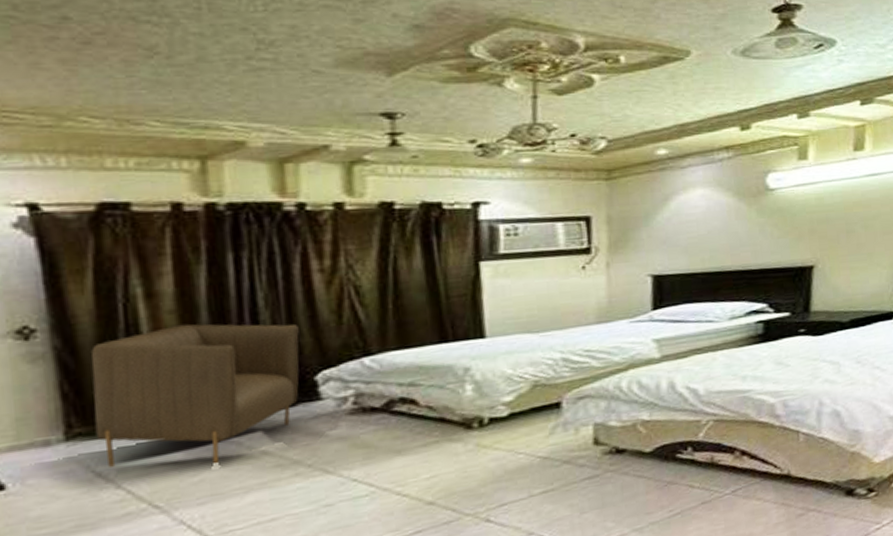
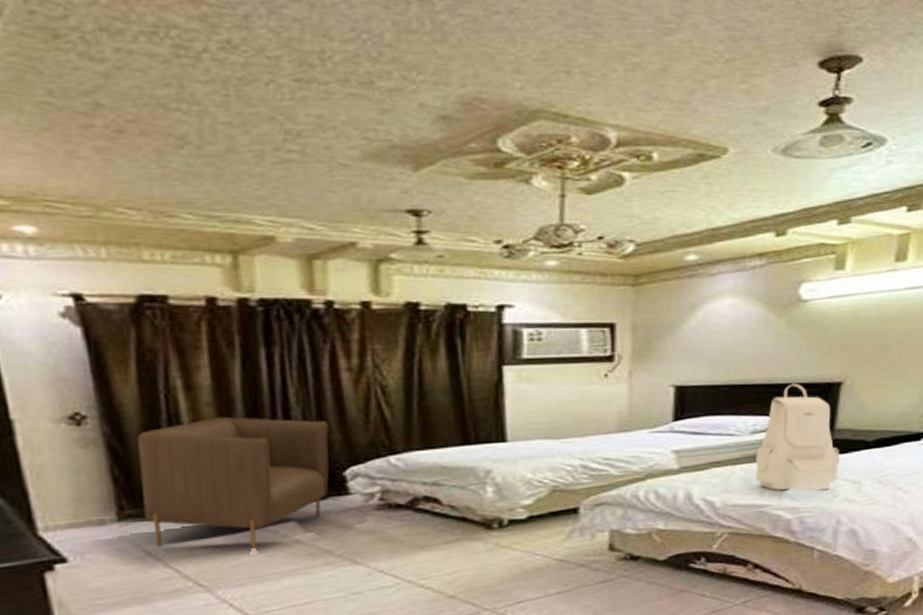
backpack: none [735,268,818,375] -> present [755,383,840,492]

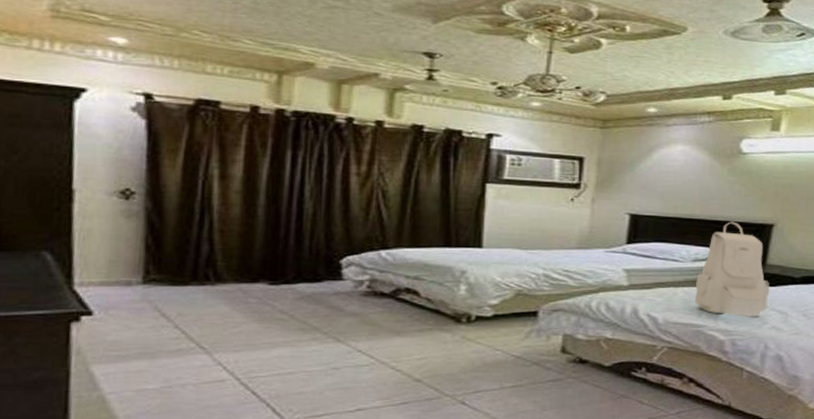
chair: present [137,416,329,550] -> none [166,203,333,320]

